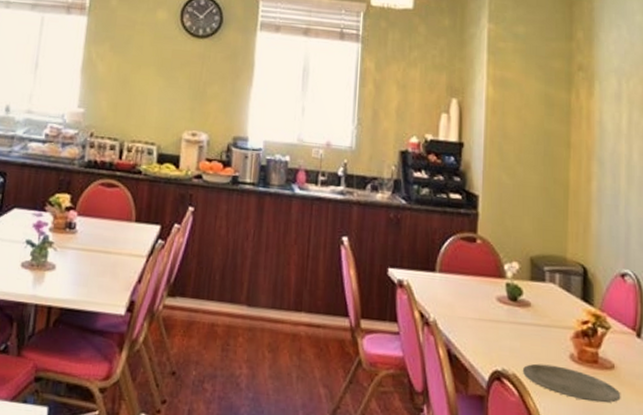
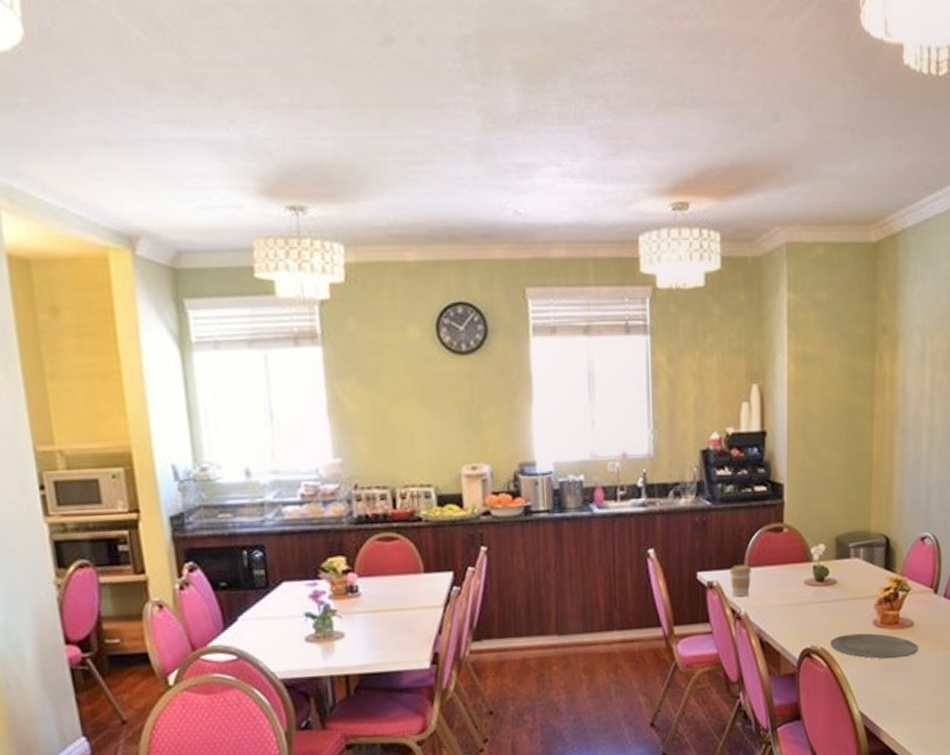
coffee cup: none [420,268,442,302] -> present [729,565,751,597]

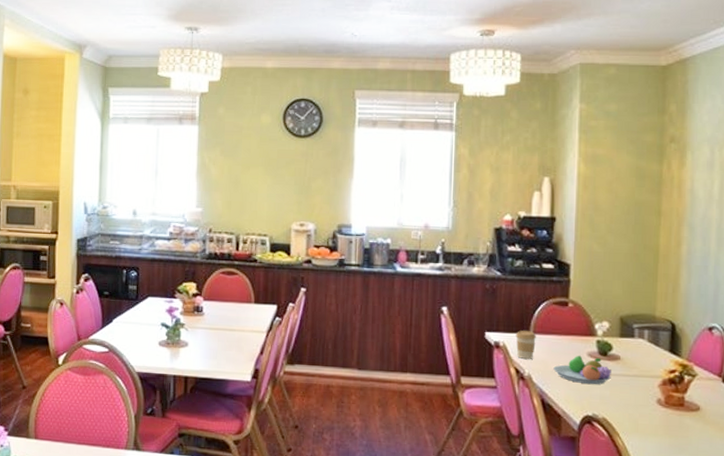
fruit bowl: none [770,584,828,615] -> present [553,355,611,385]
plate: present [830,633,919,659] -> none [611,408,706,440]

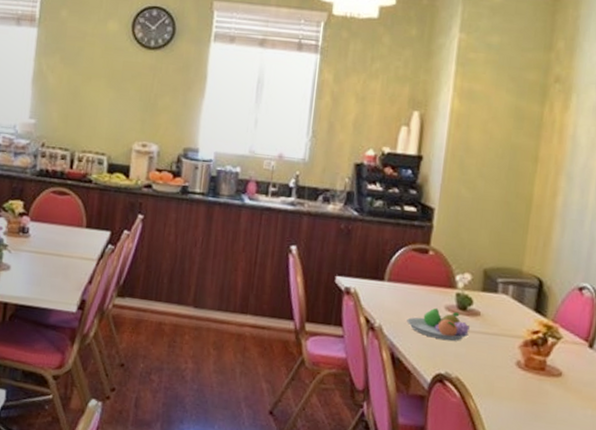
coffee cup: present [515,330,536,359] -> none [368,277,391,309]

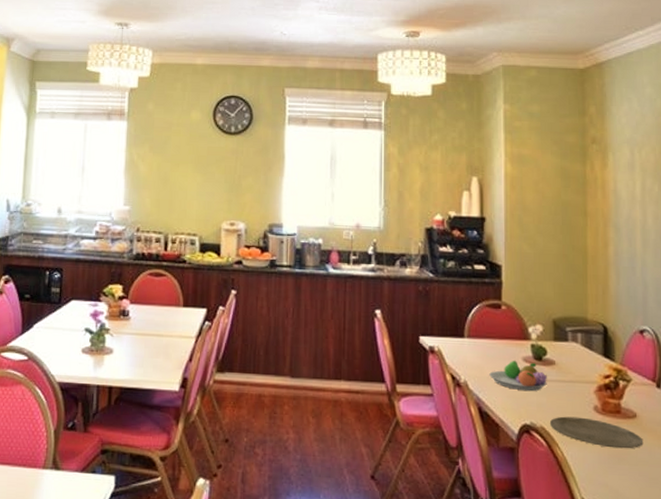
plate: none [465,368,566,407] -> present [549,416,644,449]

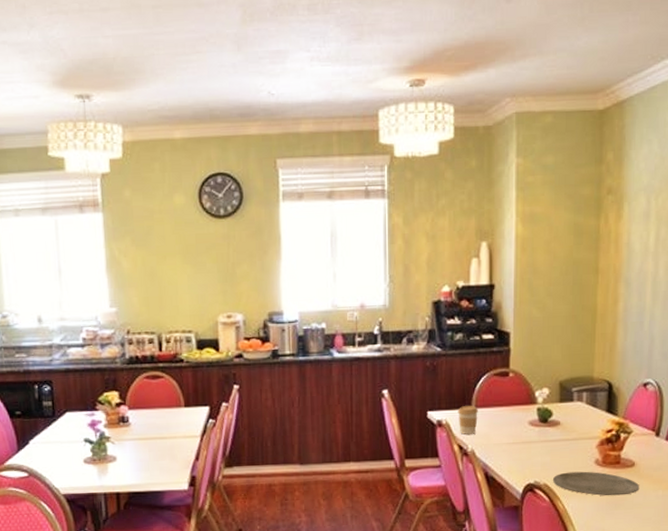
coffee cup: none [450,334,471,365] -> present [458,406,478,435]
fruit bowl: present [489,360,547,392] -> none [496,424,552,453]

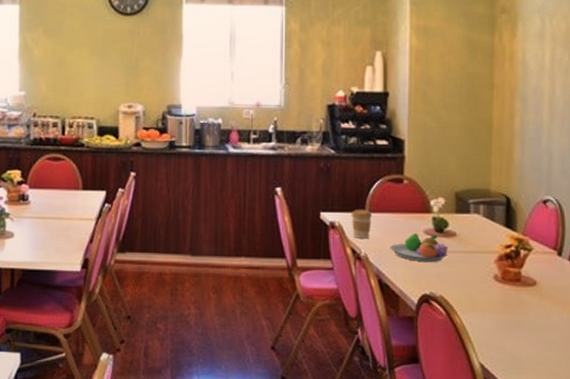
fruit bowl: none [496,424,552,453] -> present [390,233,448,263]
plate: present [552,471,640,496] -> none [449,285,542,315]

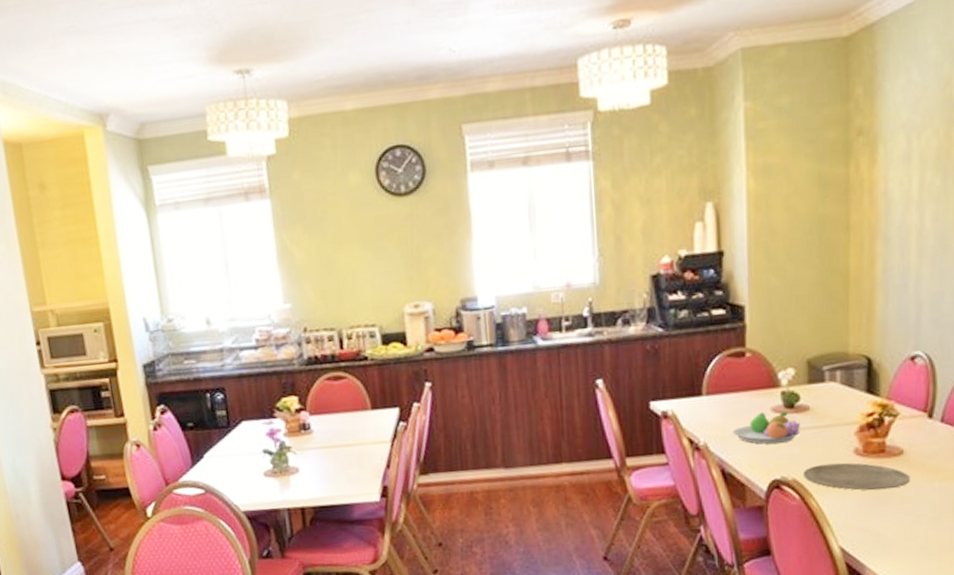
coffee cup: present [351,210,372,238] -> none [686,392,710,426]
plate: none [449,285,542,315] -> present [802,462,911,491]

